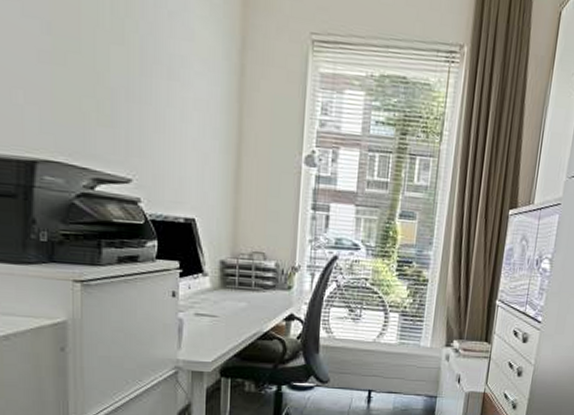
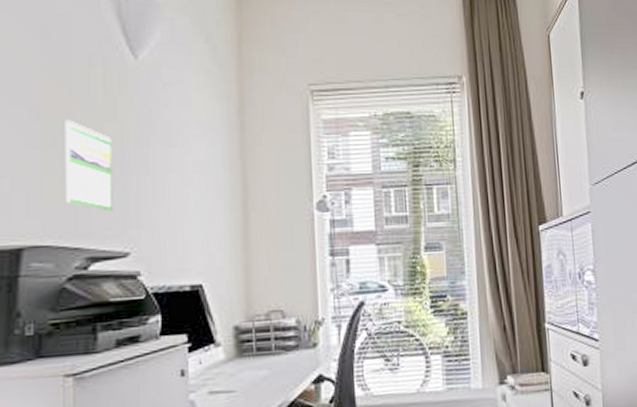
calendar: none [74,37,117,138] -> present [65,120,113,212]

